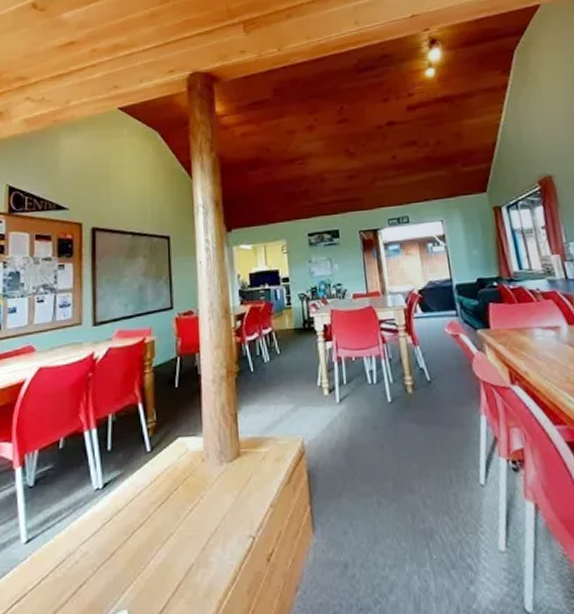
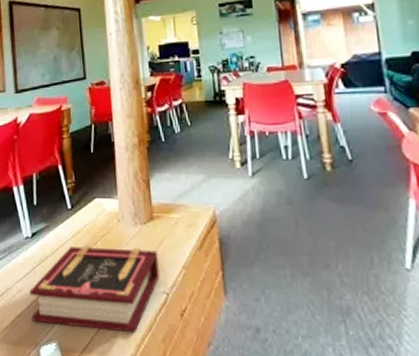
book: none [97,488,246,590] -> present [29,245,160,334]

